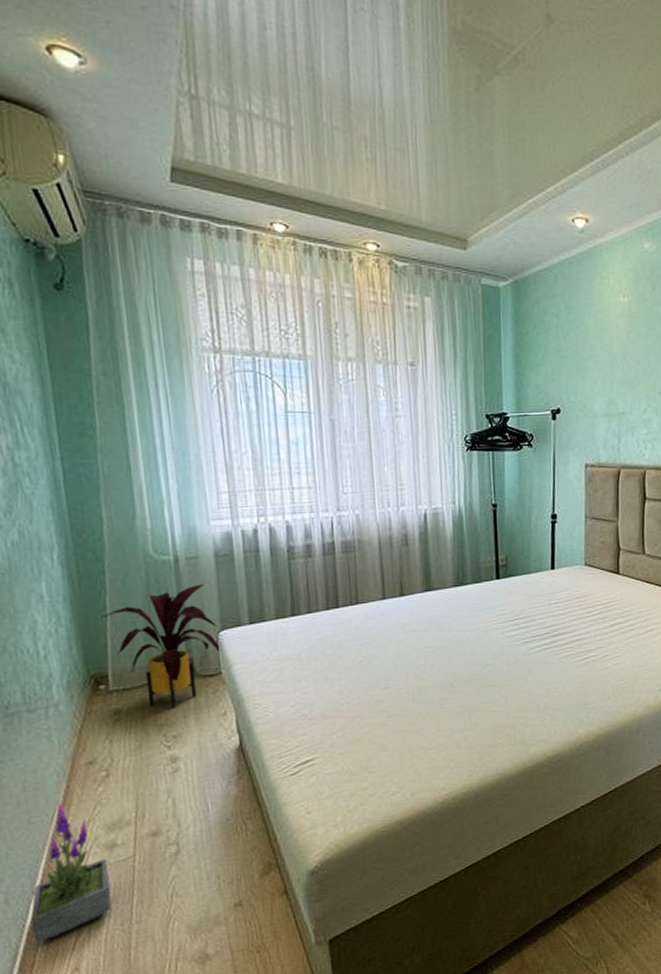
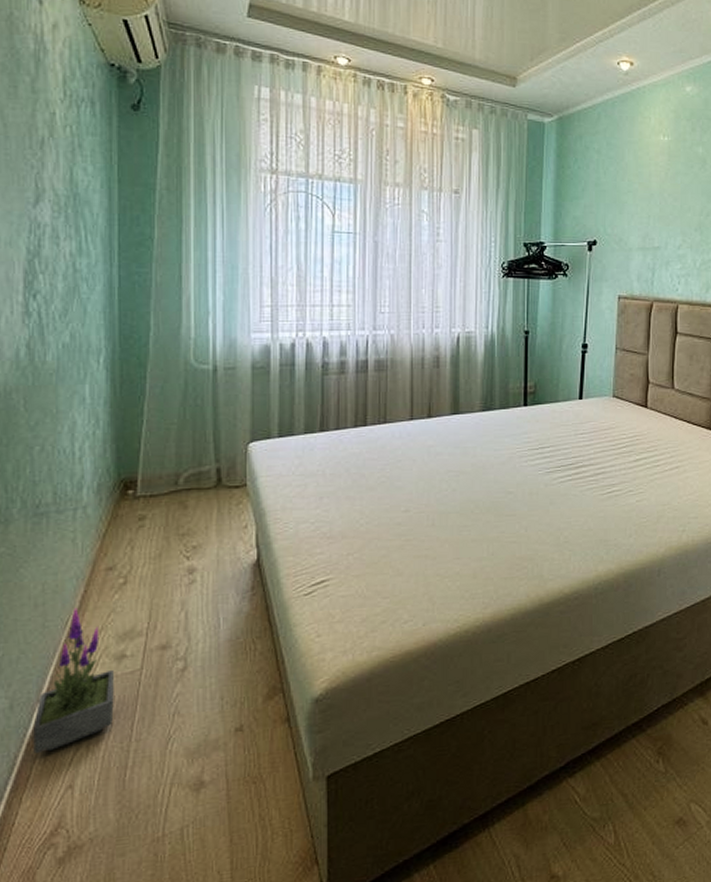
house plant: present [101,583,222,708] -> none [137,394,250,518]

